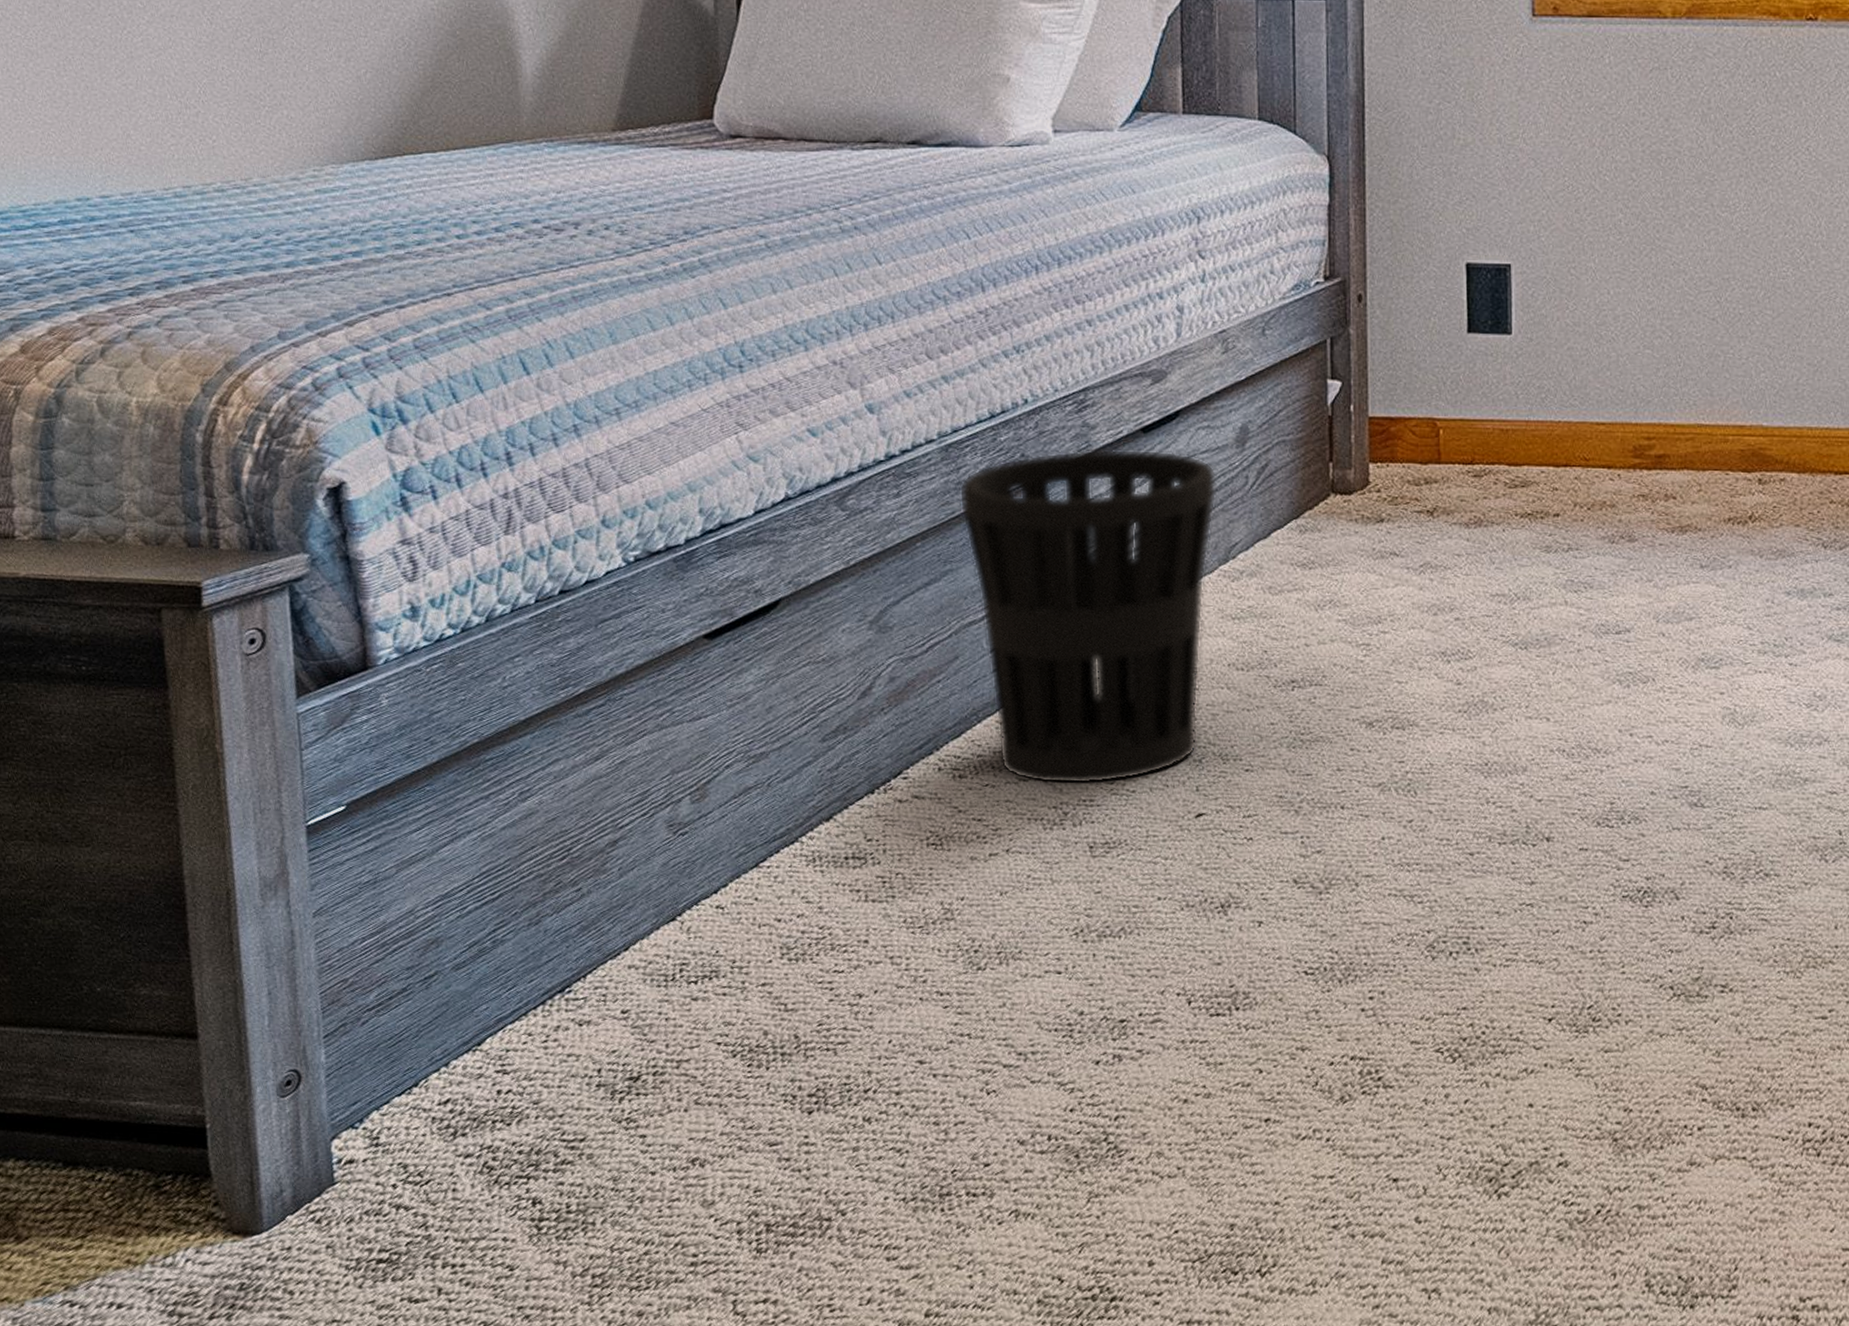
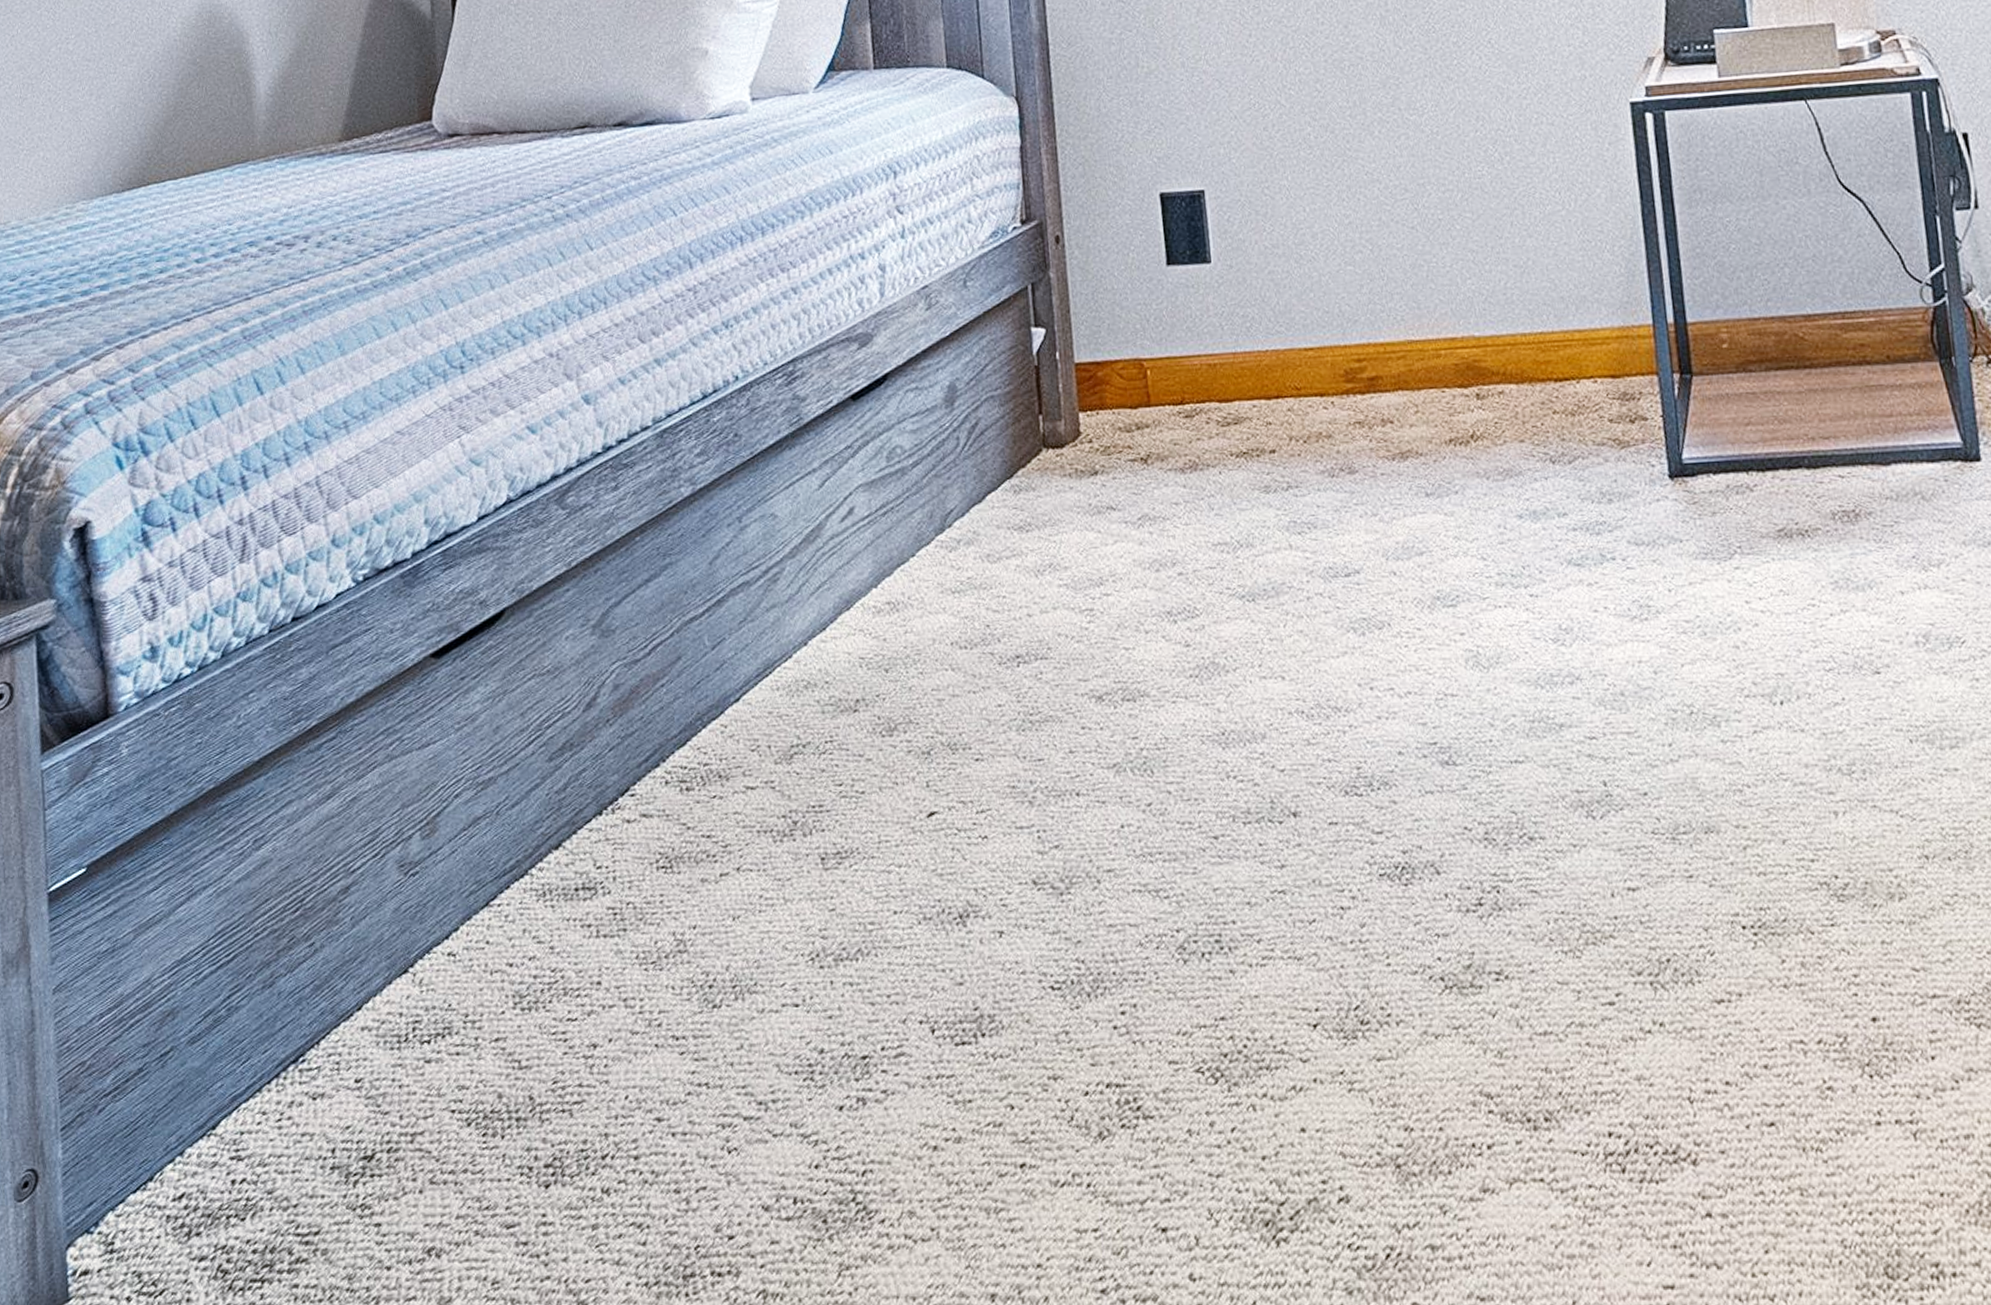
wastebasket: present [959,449,1217,785] -> none [675,417,929,790]

